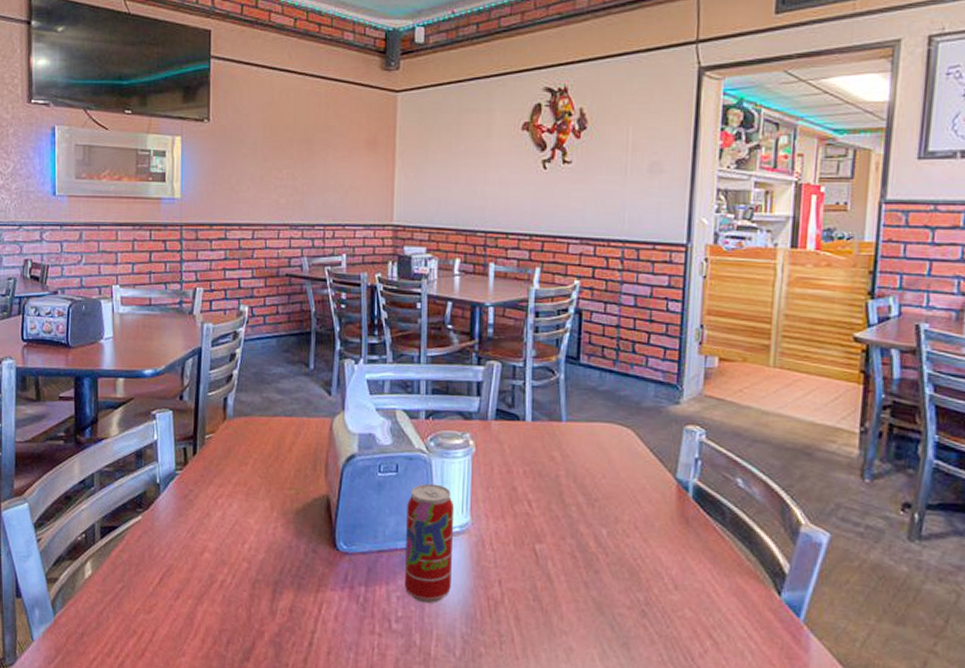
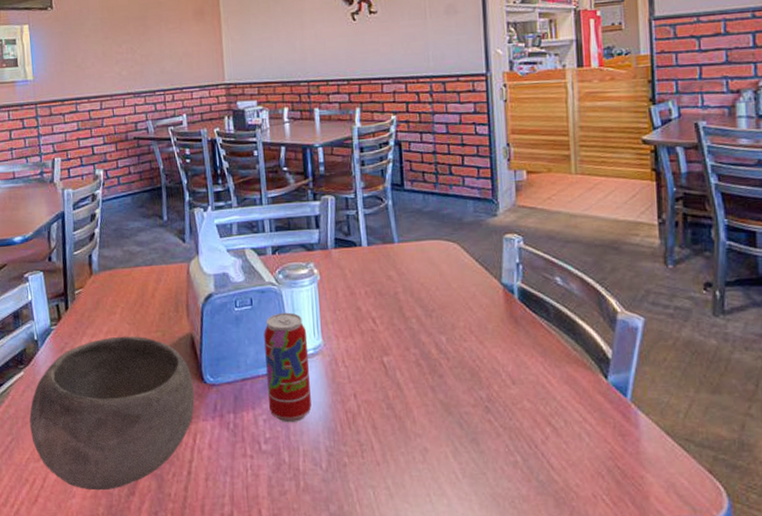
bowl: none [144,489,324,653] -> present [29,336,195,491]

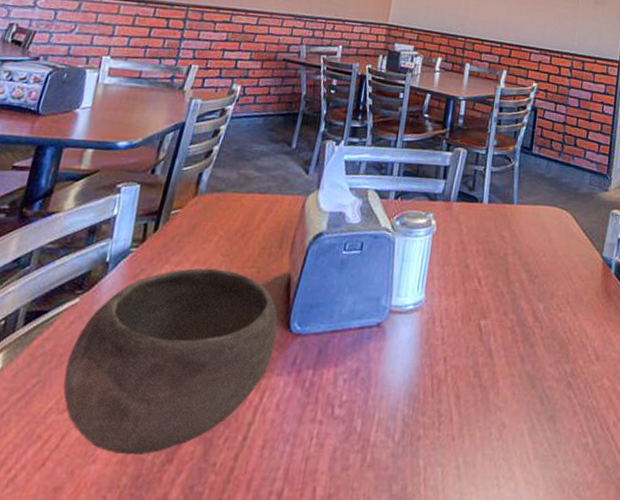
beverage can: present [264,312,312,423] -> none [353,261,411,386]

